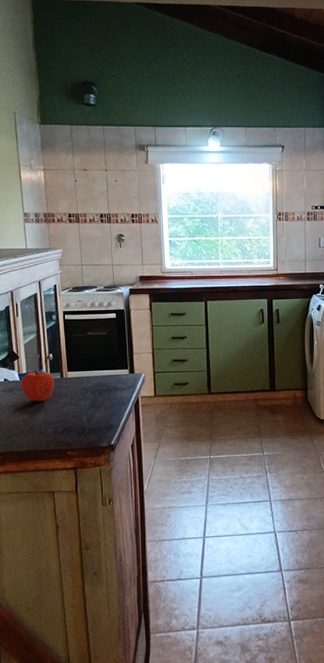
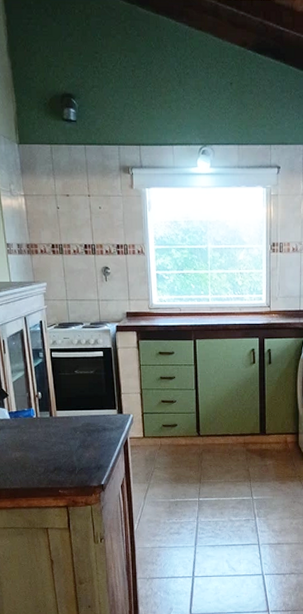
fruit: present [21,369,55,402] -> none [11,408,44,440]

